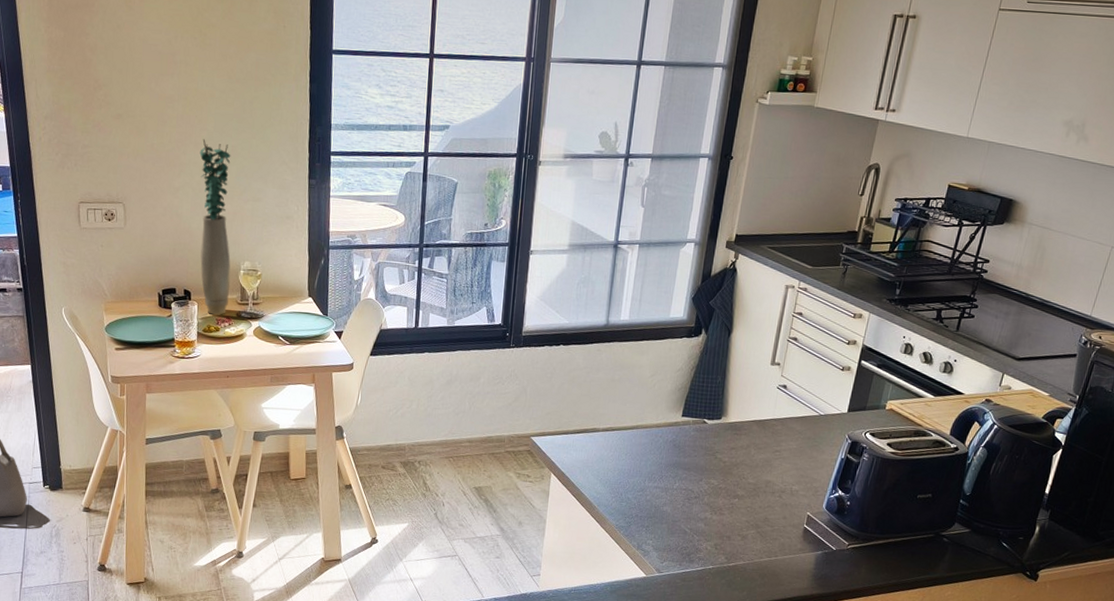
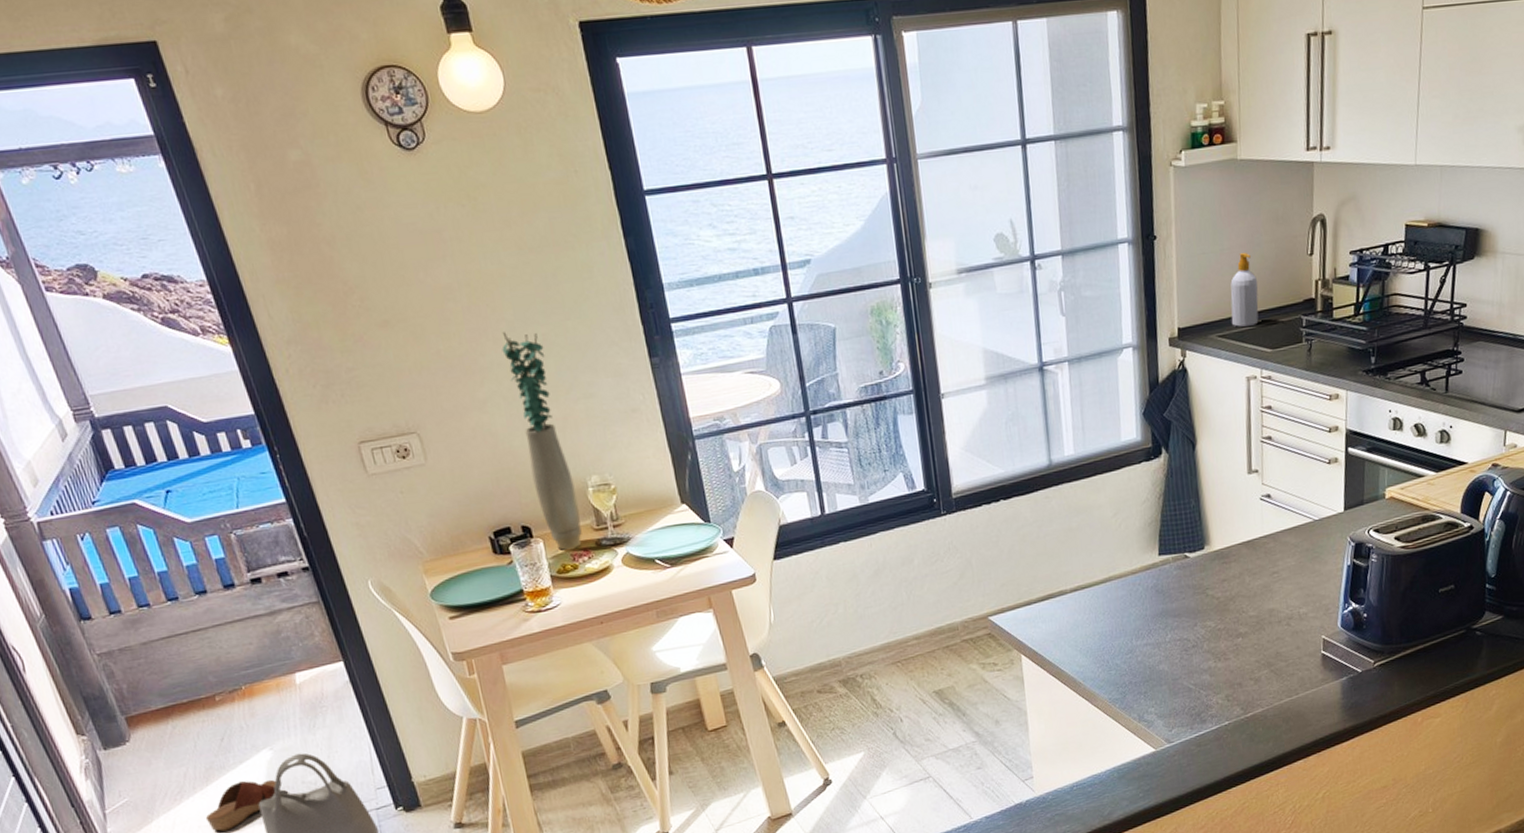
soap bottle: none [782,183,812,245] -> present [1230,253,1259,328]

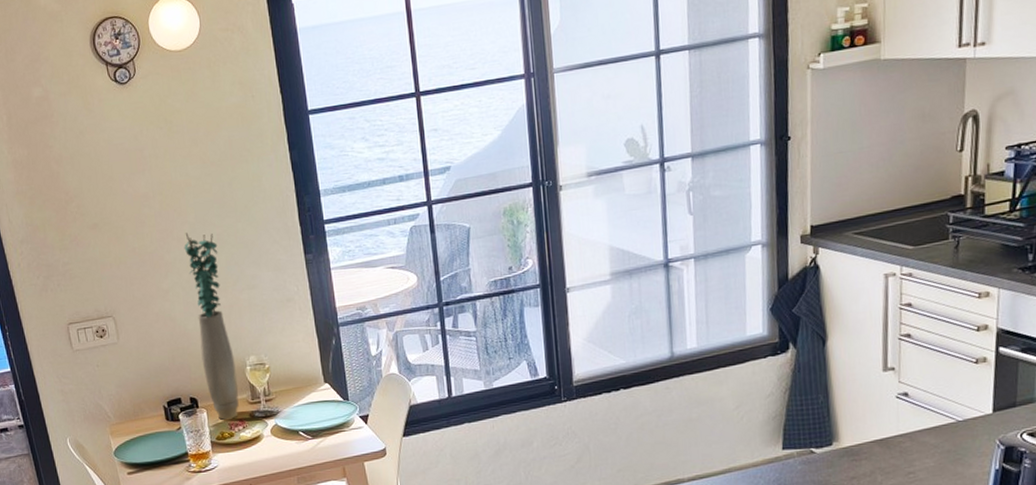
soap bottle: present [1230,253,1259,328] -> none [869,151,900,225]

